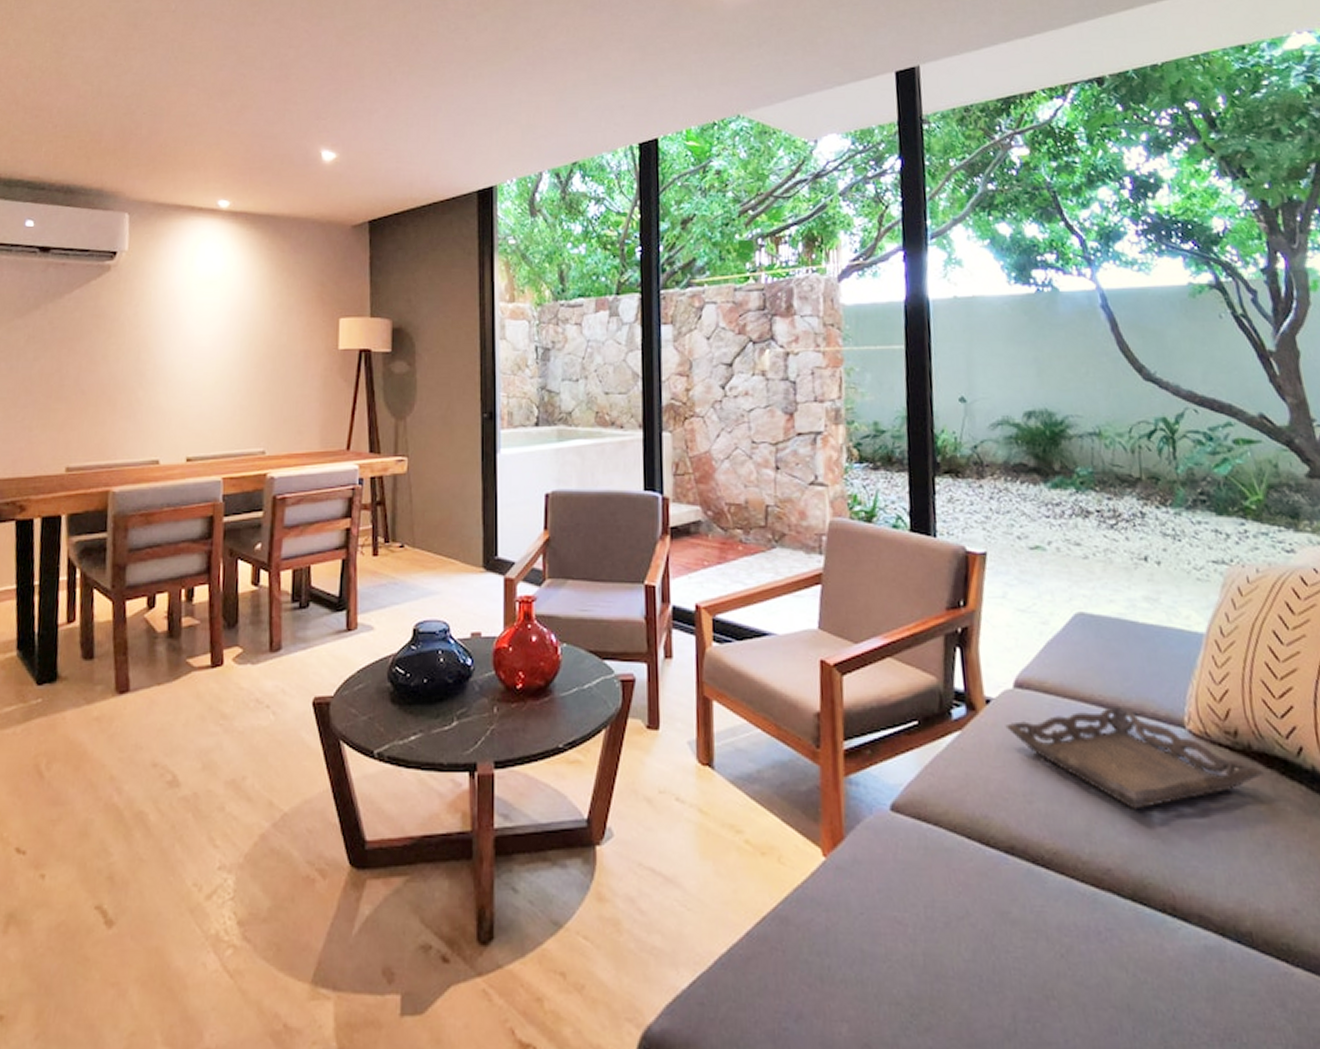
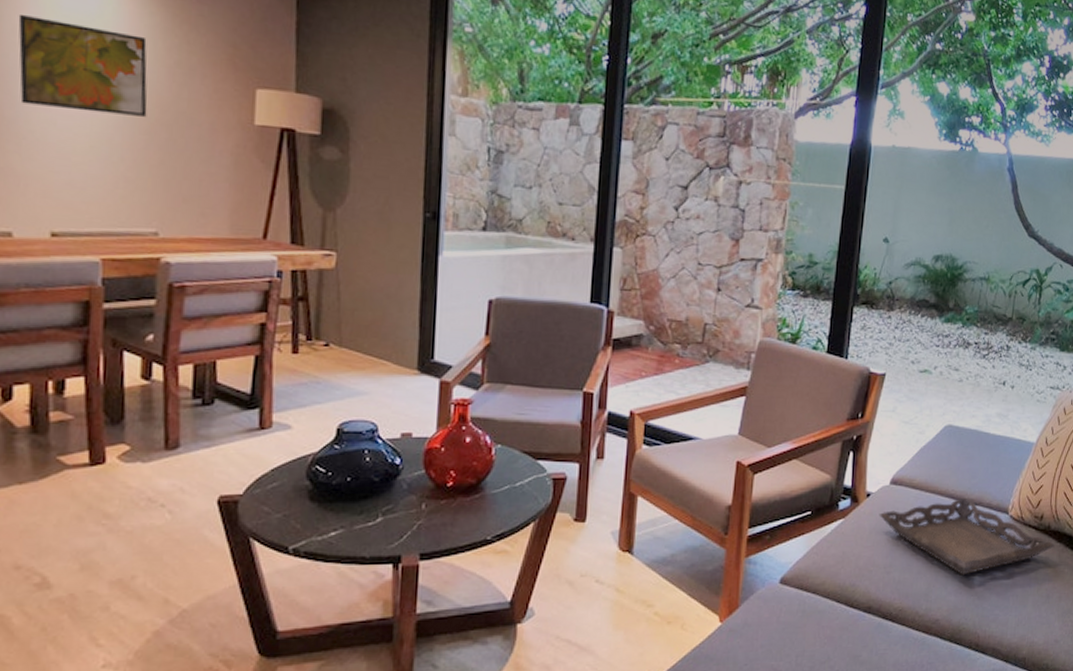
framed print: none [167,282,258,354] -> present [18,15,148,117]

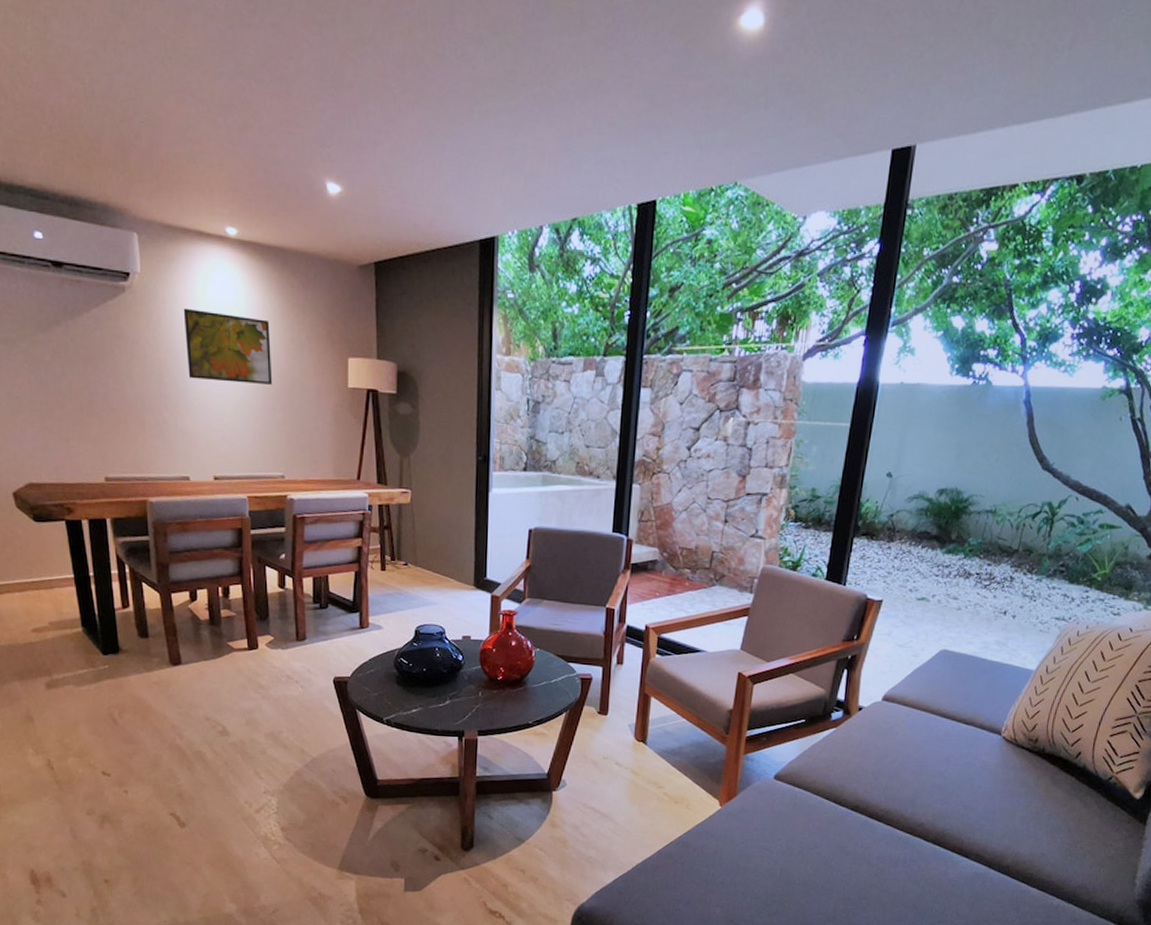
tray: present [879,497,1055,576] -> none [869,717,1048,787]

